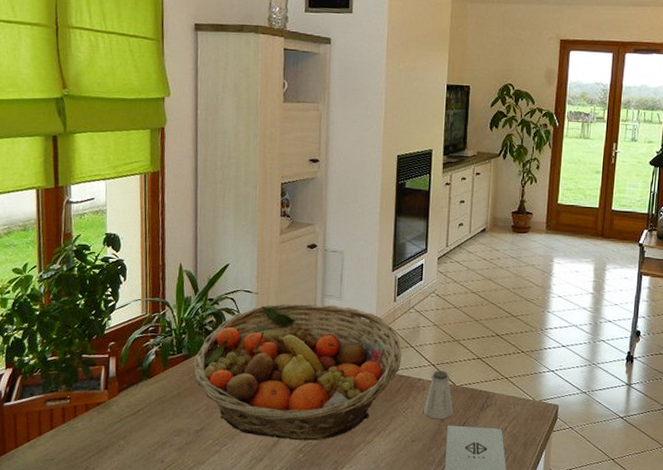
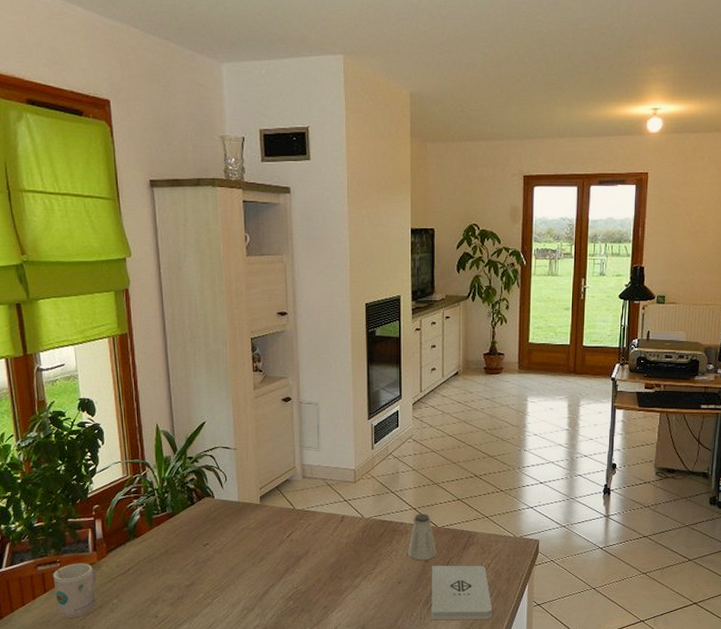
mug: none [61,400,106,458] -> present [53,563,97,618]
fruit basket: present [194,303,402,441] -> none [178,456,383,588]

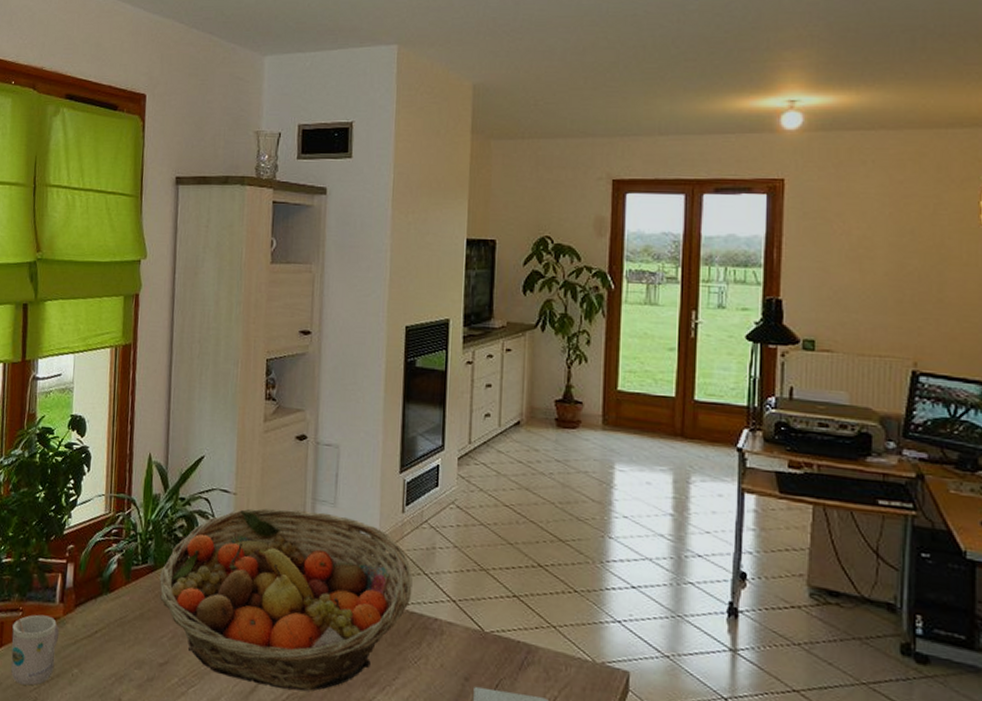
fruit basket: none [178,456,383,588] -> present [160,508,413,691]
saltshaker: present [407,514,437,561] -> none [440,609,483,677]

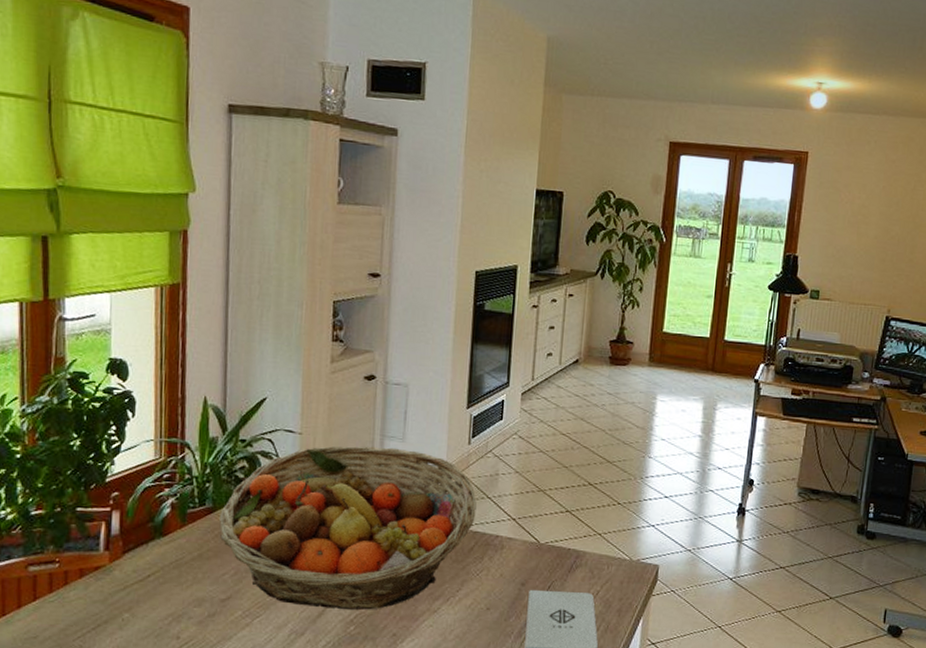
mug: present [10,614,60,686] -> none [47,564,106,635]

